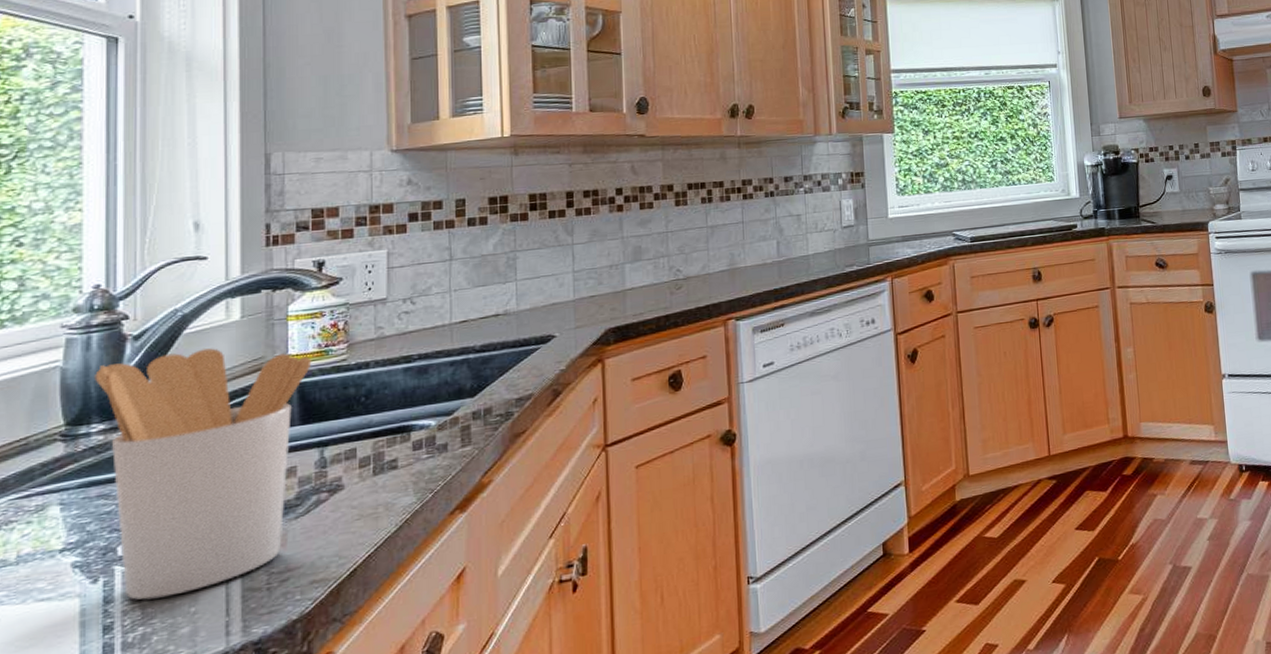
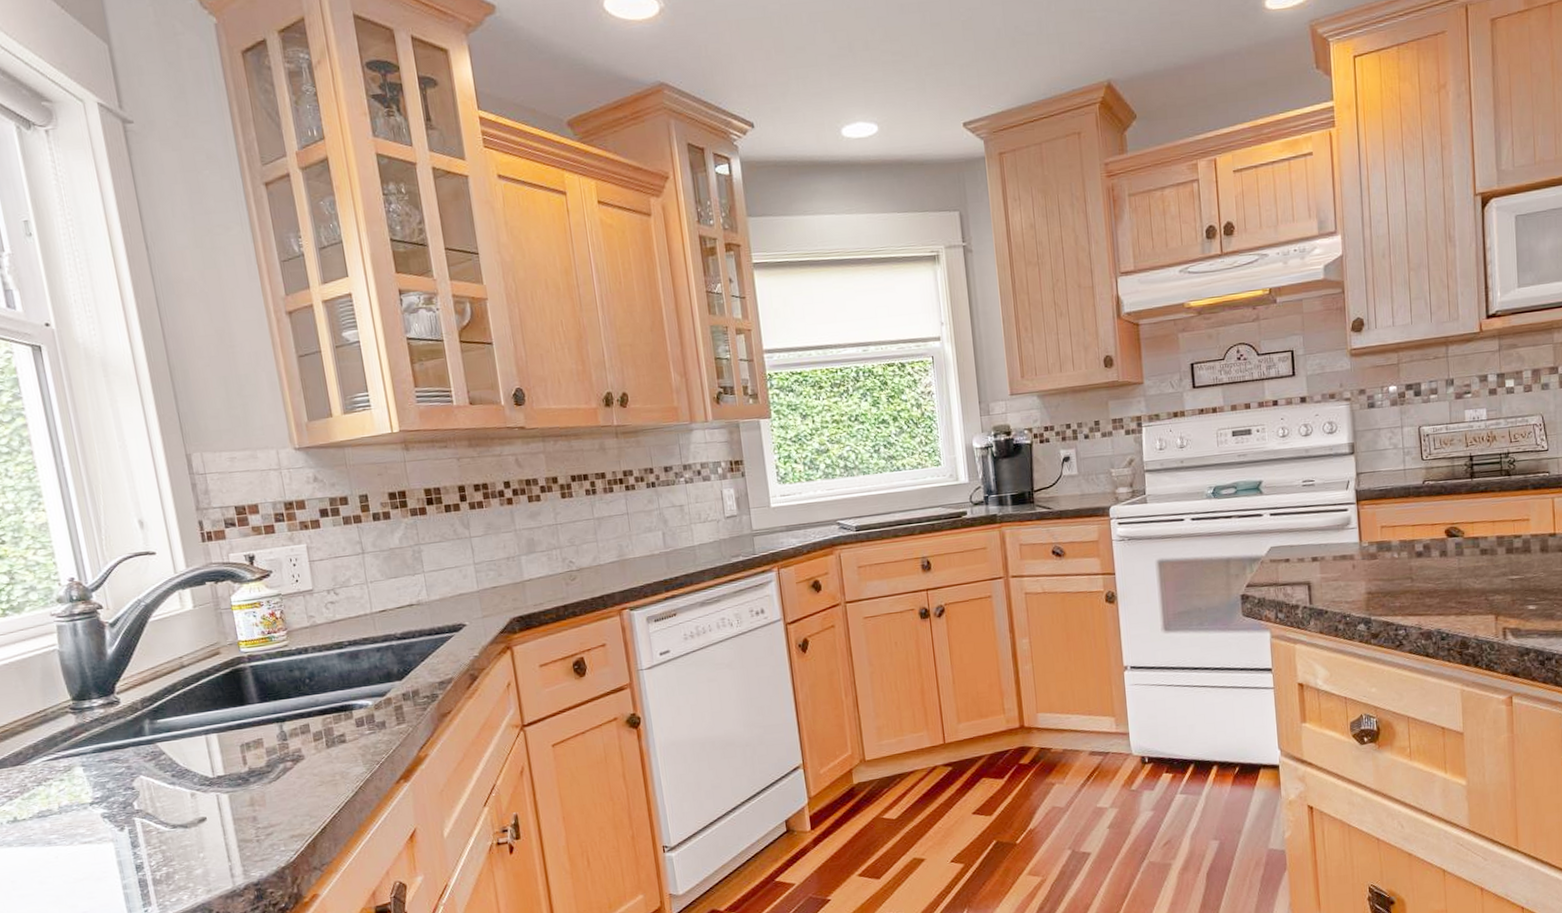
utensil holder: present [95,348,312,600] -> none [86,634,262,846]

